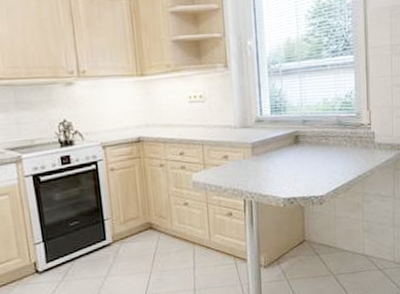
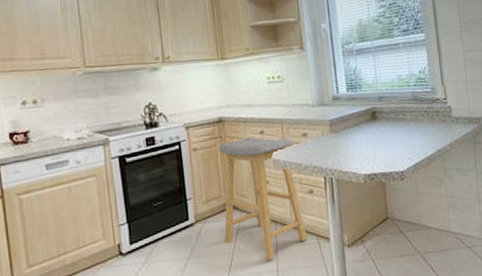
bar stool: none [137,158,225,279] -> present [218,137,307,260]

